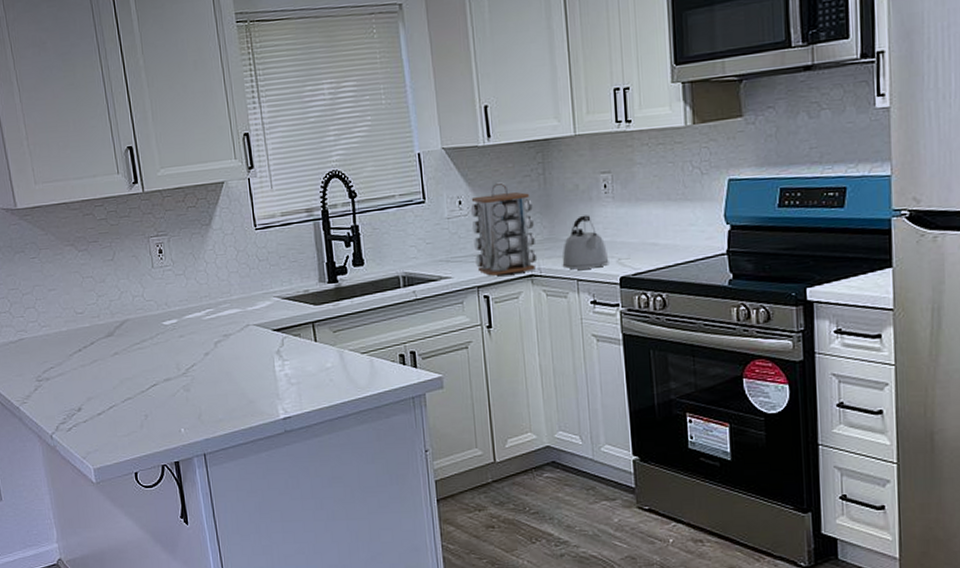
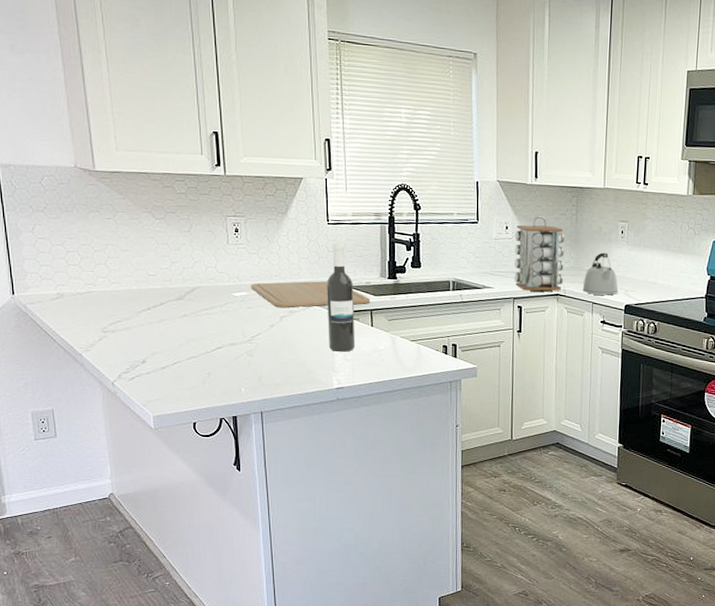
chopping board: none [181,296,311,333] -> present [251,281,371,308]
wine bottle: none [260,248,300,376] -> present [326,242,356,352]

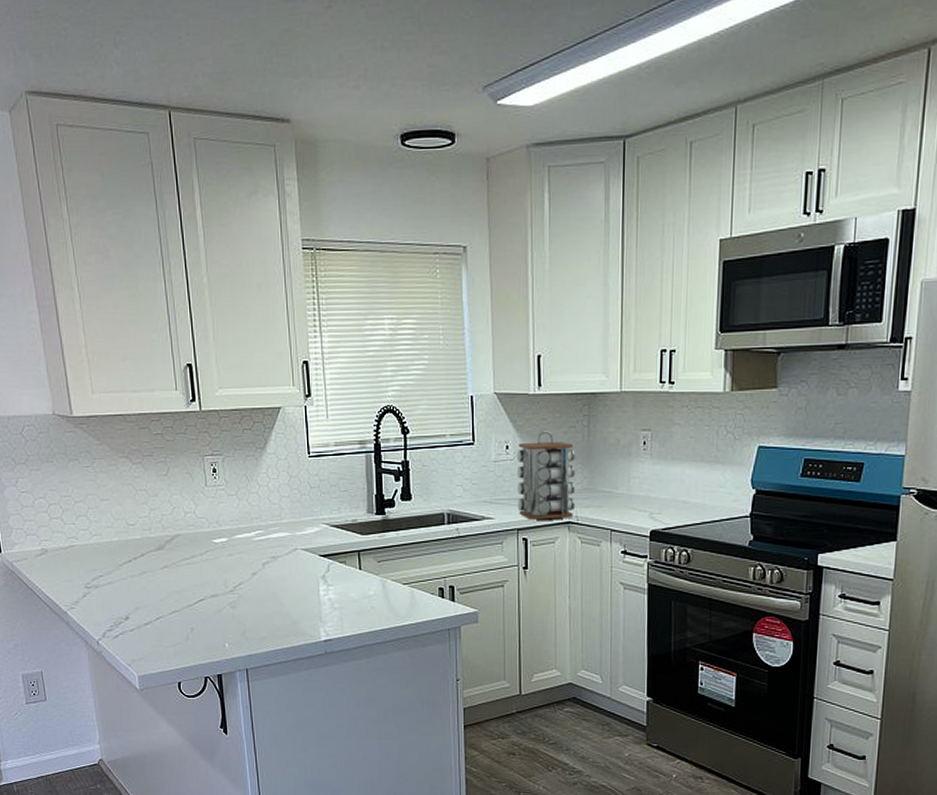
chopping board: present [251,281,371,308] -> none [231,522,358,554]
wine bottle: present [326,242,356,352] -> none [309,477,343,600]
kettle: present [582,252,619,296] -> none [598,469,642,521]

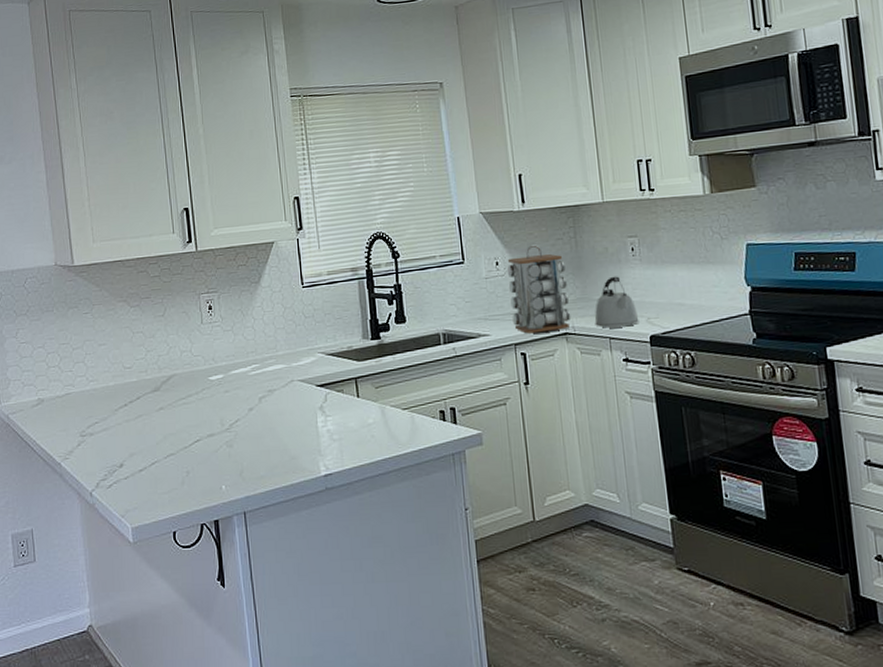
kettle: none [598,469,642,521] -> present [594,276,639,329]

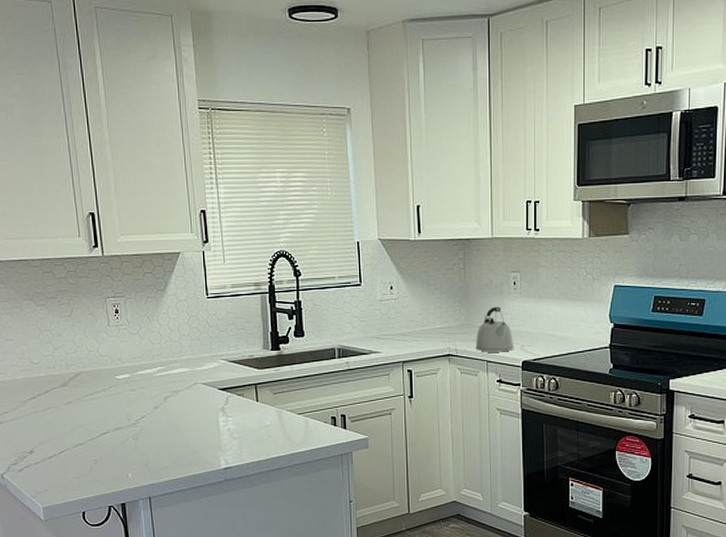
spice rack: present [507,244,571,334] -> none [400,273,455,353]

